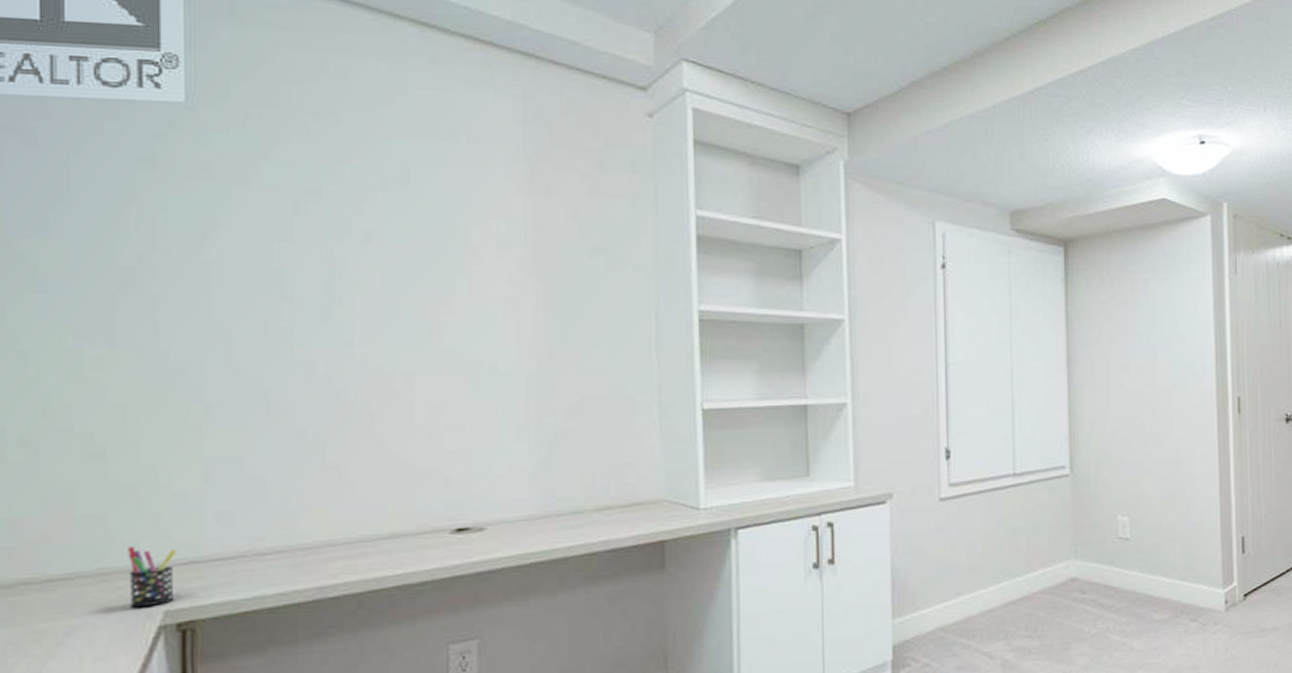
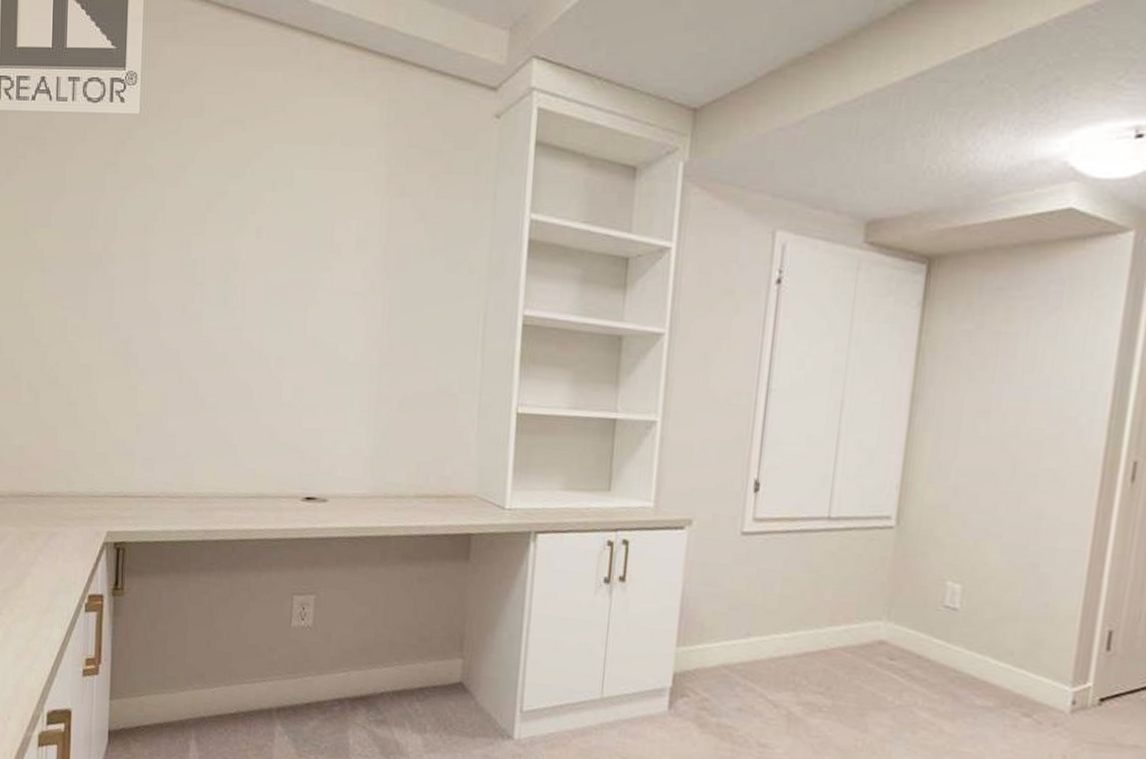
pen holder: present [128,546,178,608] -> none [87,477,118,526]

